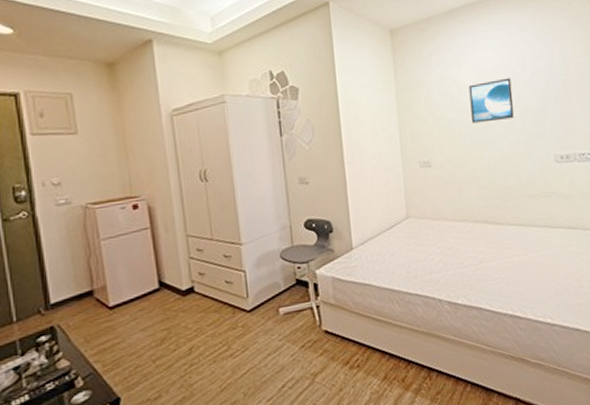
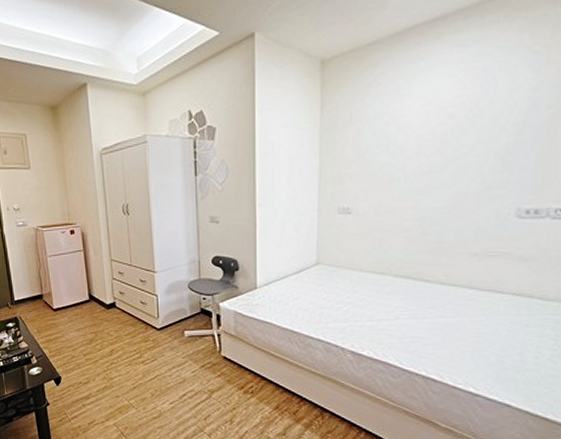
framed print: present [468,78,514,123] -> none [408,113,471,168]

